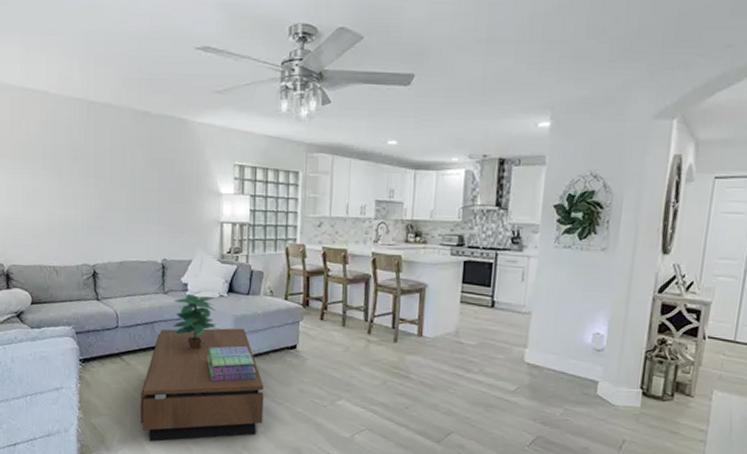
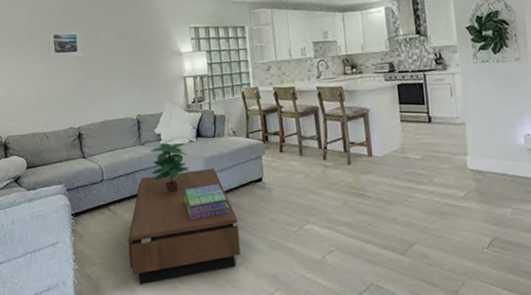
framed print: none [63,146,105,184] -> present [46,28,83,59]

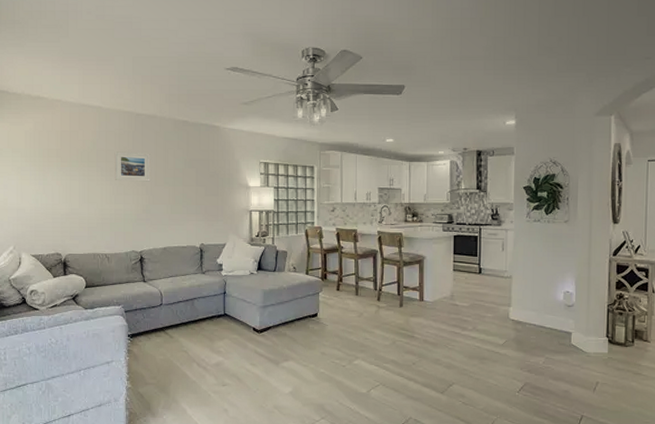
coffee table: present [128,168,241,285] -> none [183,301,291,407]
potted plant: present [150,142,189,194] -> none [210,272,248,323]
stack of books: present [183,183,230,221] -> none [240,316,284,349]

